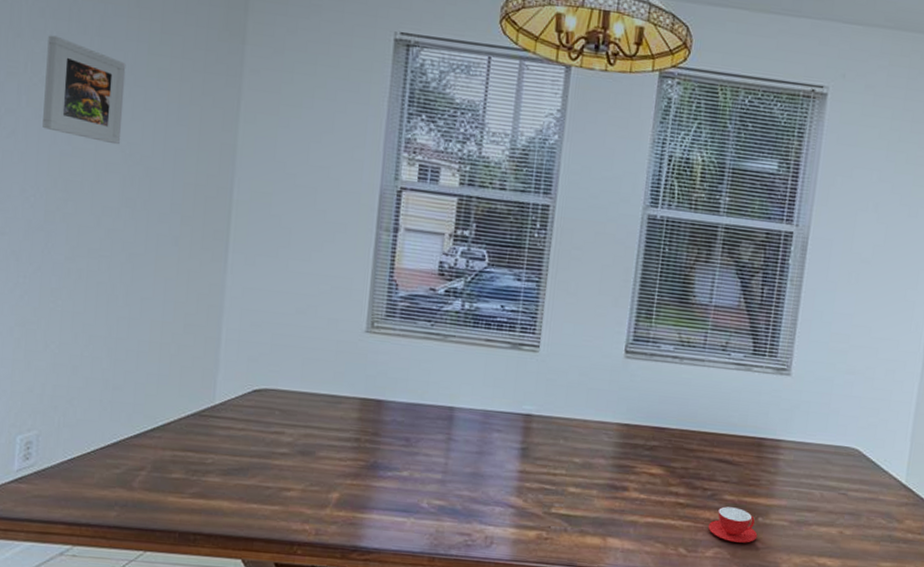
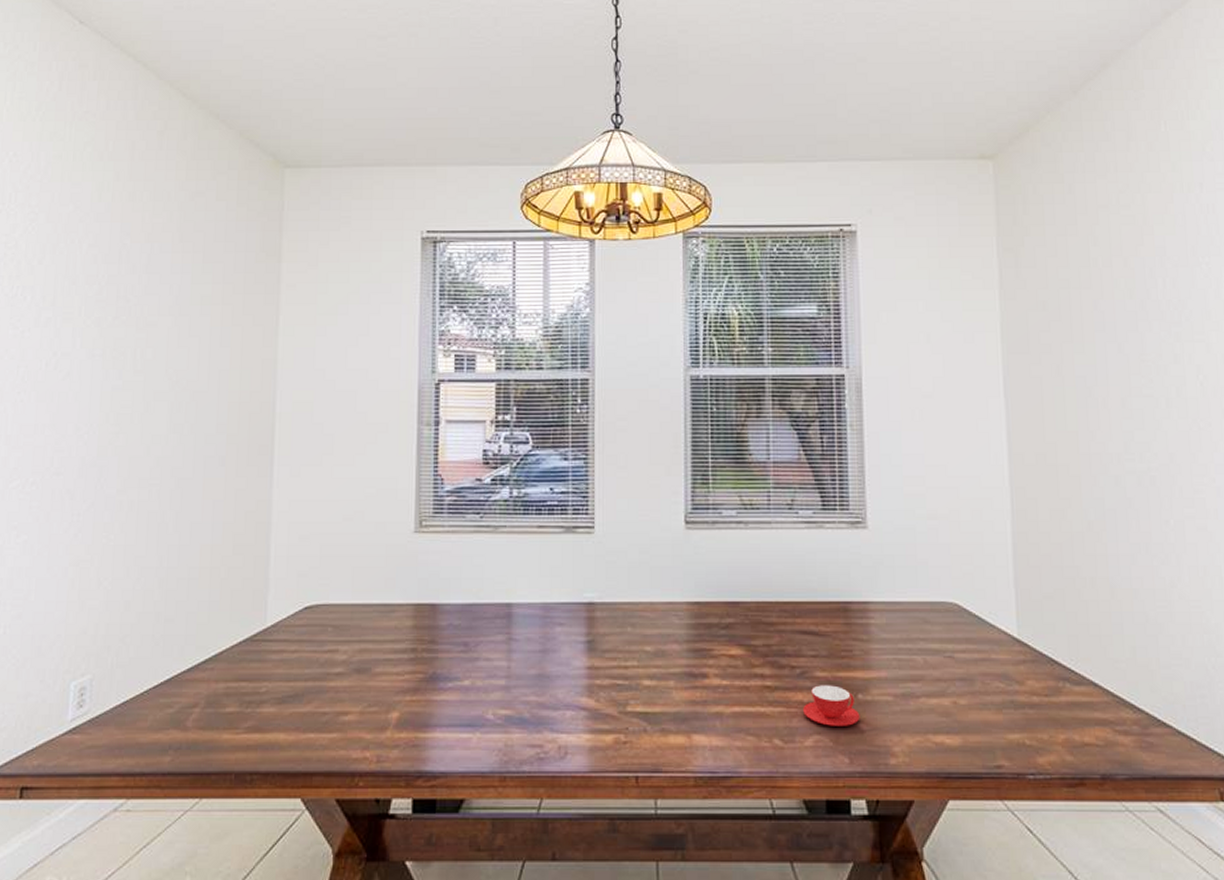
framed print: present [43,35,126,145] -> none [95,279,172,374]

